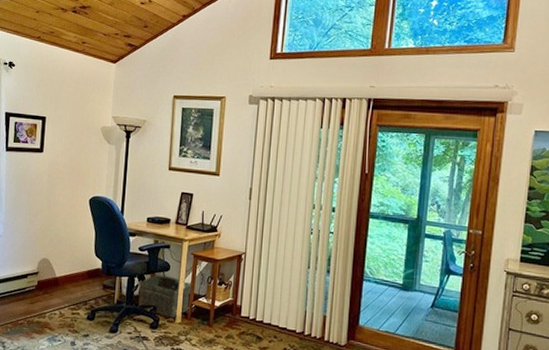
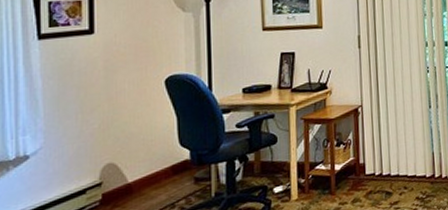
basket: present [138,274,193,317] -> none [241,149,308,197]

